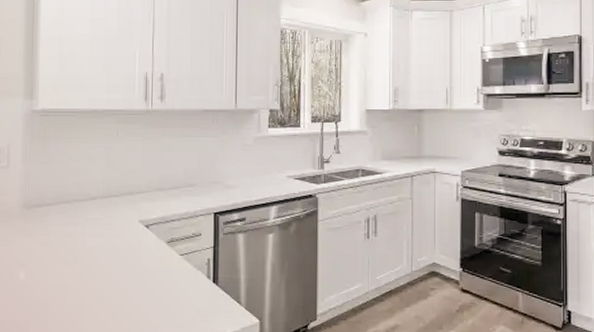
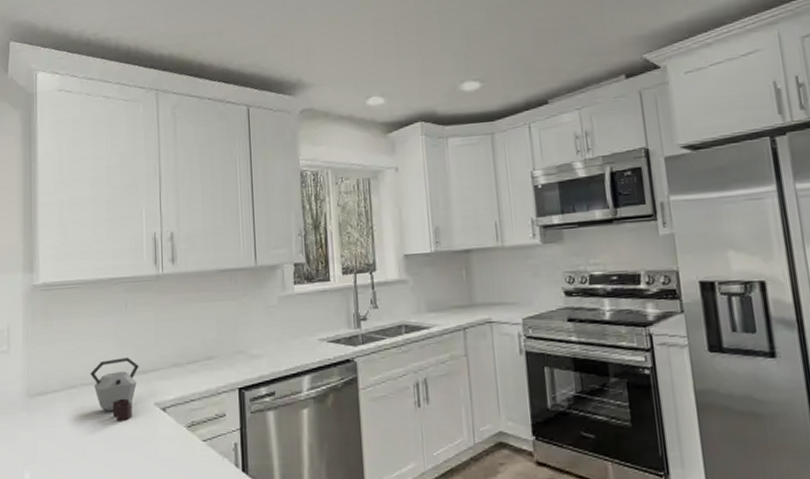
kettle: none [82,180,127,234] -> present [90,357,139,421]

